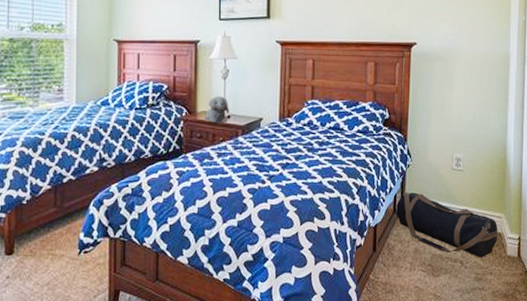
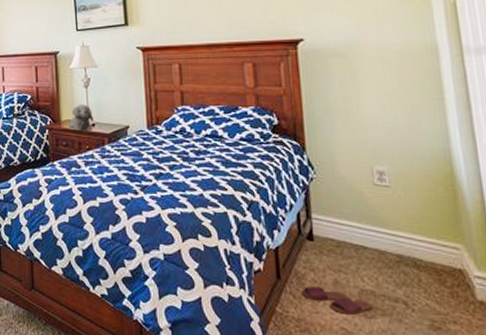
slippers: none [390,255,440,275] -> present [301,286,374,315]
duffel bag: present [396,191,498,258] -> none [301,209,458,300]

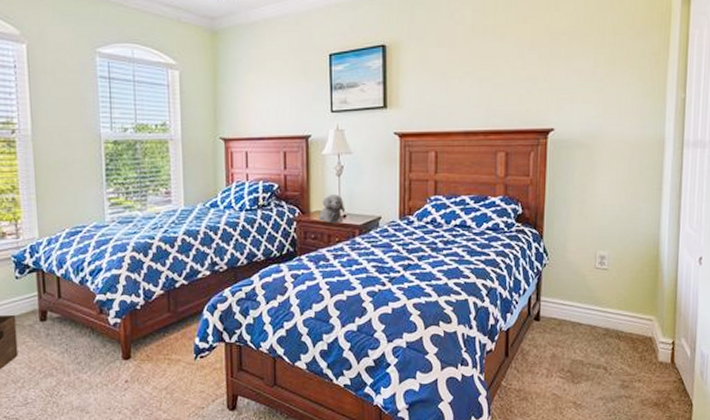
slippers: present [301,286,374,315] -> none [524,361,580,382]

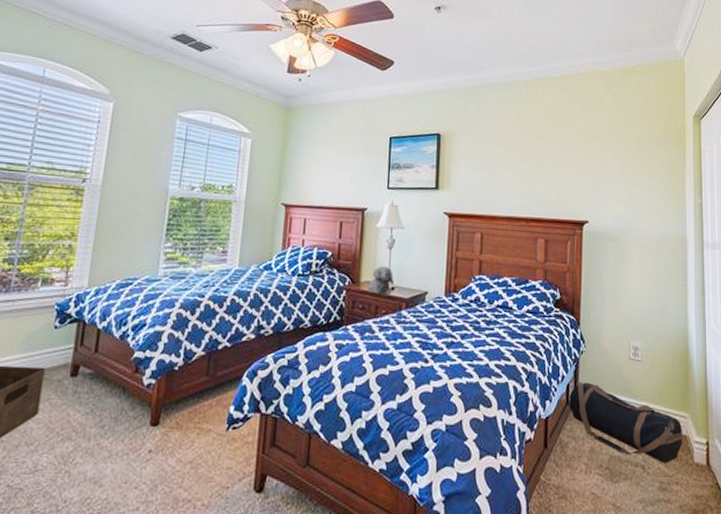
duffel bag: none [531,293,649,364] -> present [569,381,683,463]

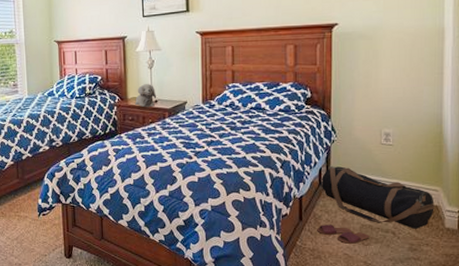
slippers: none [563,454,619,480] -> present [317,225,370,244]

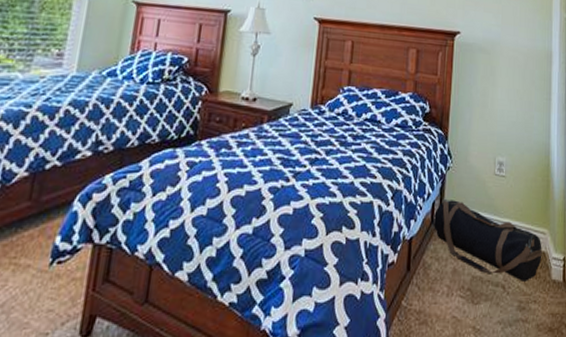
plush toy: present [135,84,157,107] -> none [227,75,257,106]
slippers: present [317,225,370,244] -> none [425,276,480,302]

